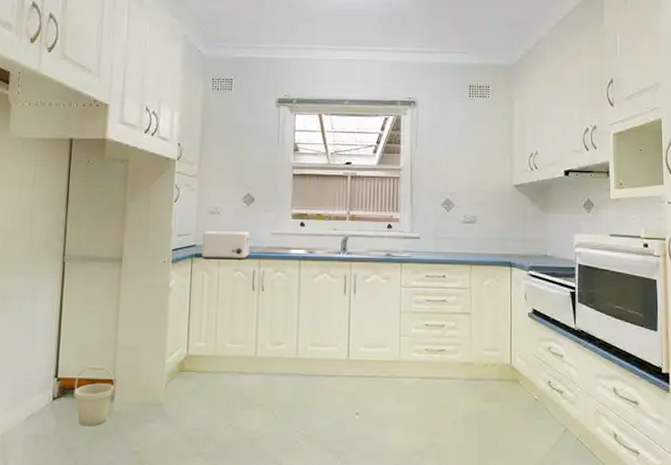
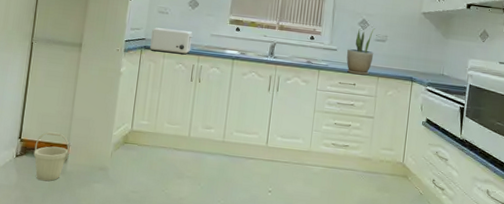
potted plant: none [431,208,463,265] -> present [346,28,376,76]

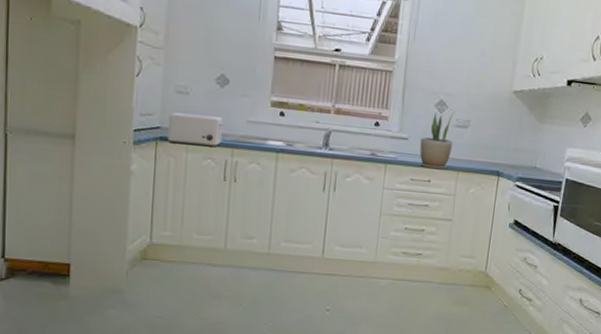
bucket: present [33,131,70,181] -> none [24,248,71,309]

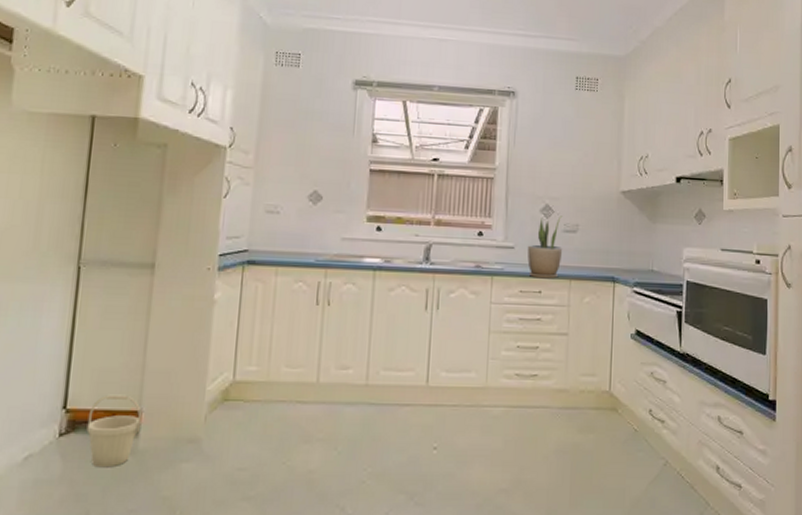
bucket: none [24,248,71,309] -> present [86,394,142,468]
toaster: present [167,112,223,149] -> none [255,233,316,270]

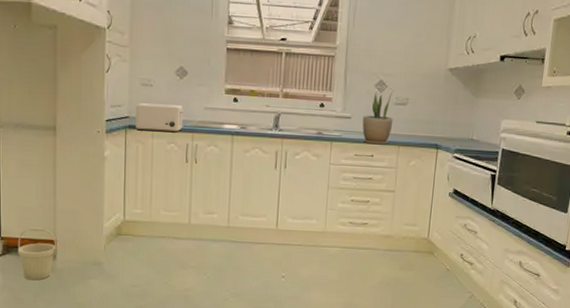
toaster: none [255,233,316,270] -> present [135,103,184,134]

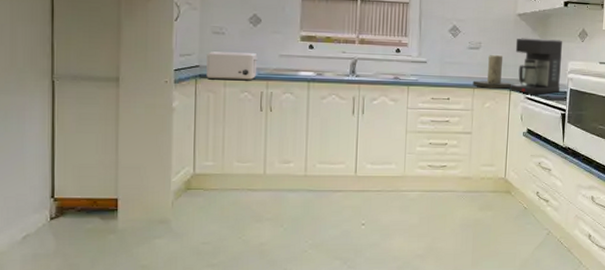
bucket: present [17,227,57,281] -> none [73,186,119,244]
potted plant: present [362,90,395,145] -> none [437,35,468,88]
paper towel roll: none [398,110,442,147] -> present [472,54,514,89]
coffee maker: none [437,94,497,155] -> present [510,38,563,95]

